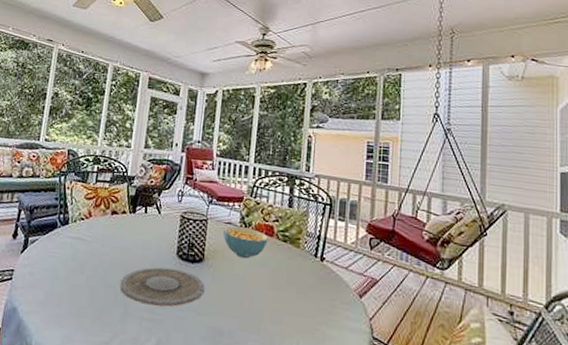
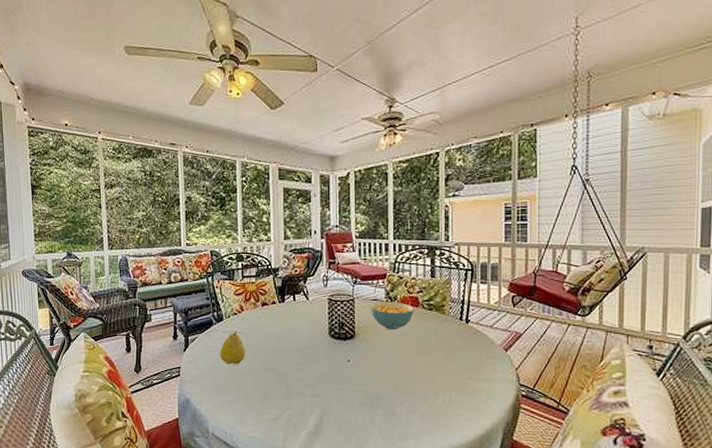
fruit: none [58,237,88,275] -> present [219,331,246,365]
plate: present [120,267,205,307] -> none [280,348,359,383]

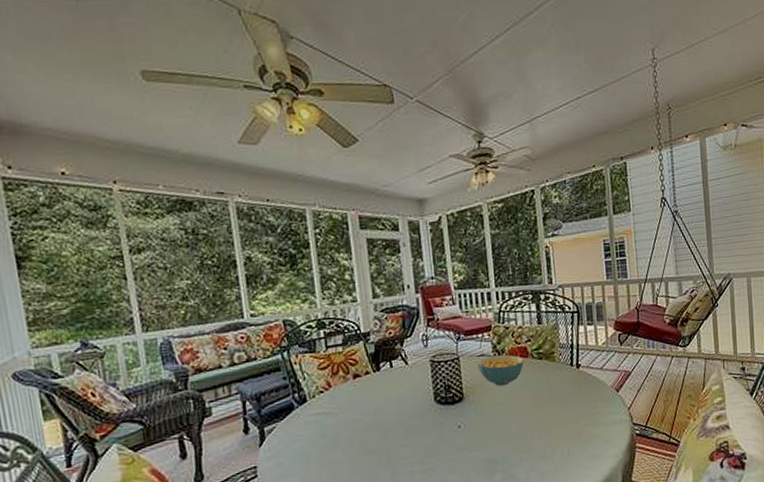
fruit: present [219,331,246,365] -> none [306,412,340,454]

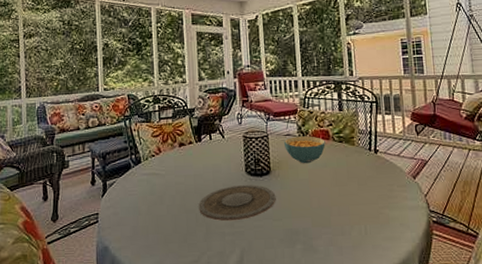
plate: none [381,414,471,459] -> present [198,185,276,222]

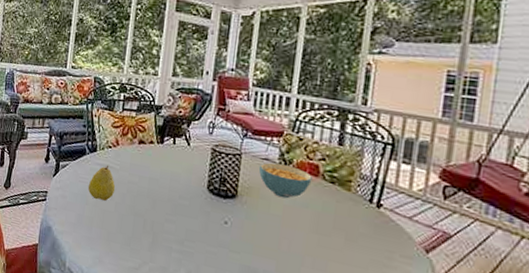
fruit: none [138,173,165,208] -> present [88,165,116,201]
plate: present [198,185,276,222] -> none [148,199,238,241]

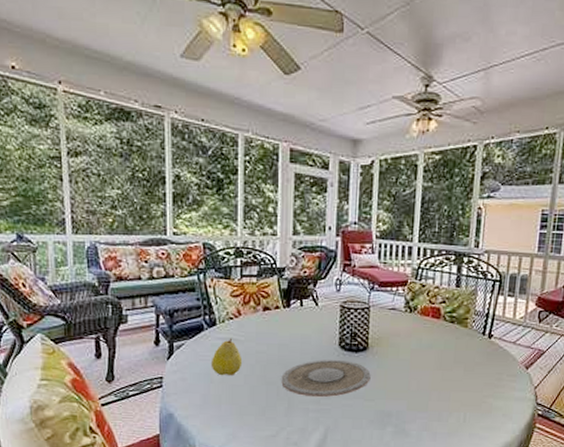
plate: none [148,199,238,241] -> present [281,360,371,398]
cereal bowl: present [258,162,312,199] -> none [386,311,435,343]

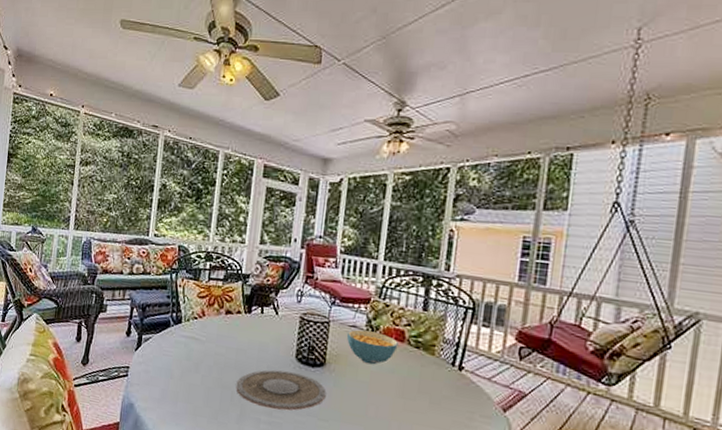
fruit: present [210,338,243,376] -> none [172,337,202,374]
cereal bowl: none [386,311,435,343] -> present [346,329,398,365]

